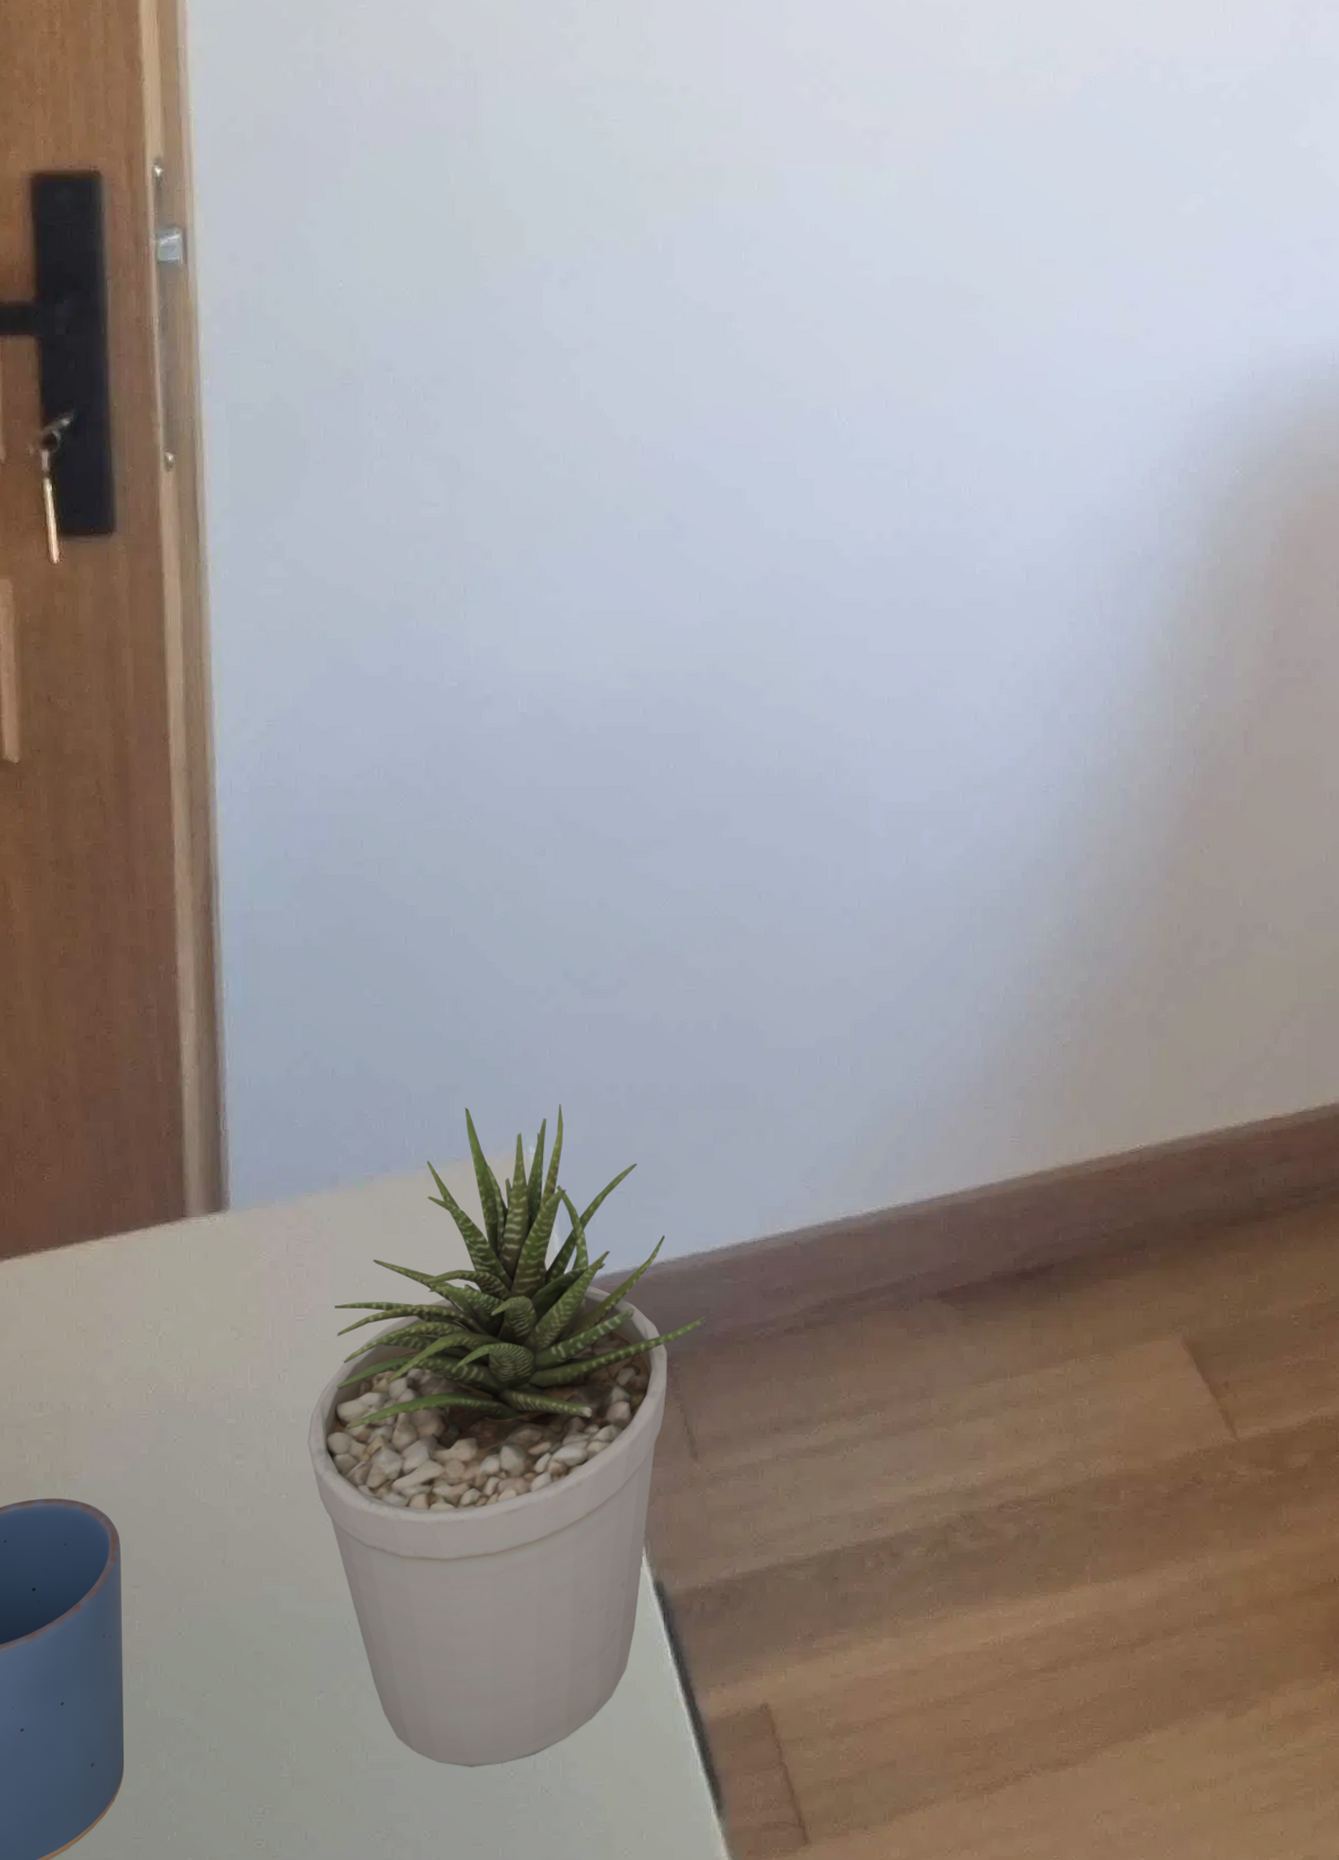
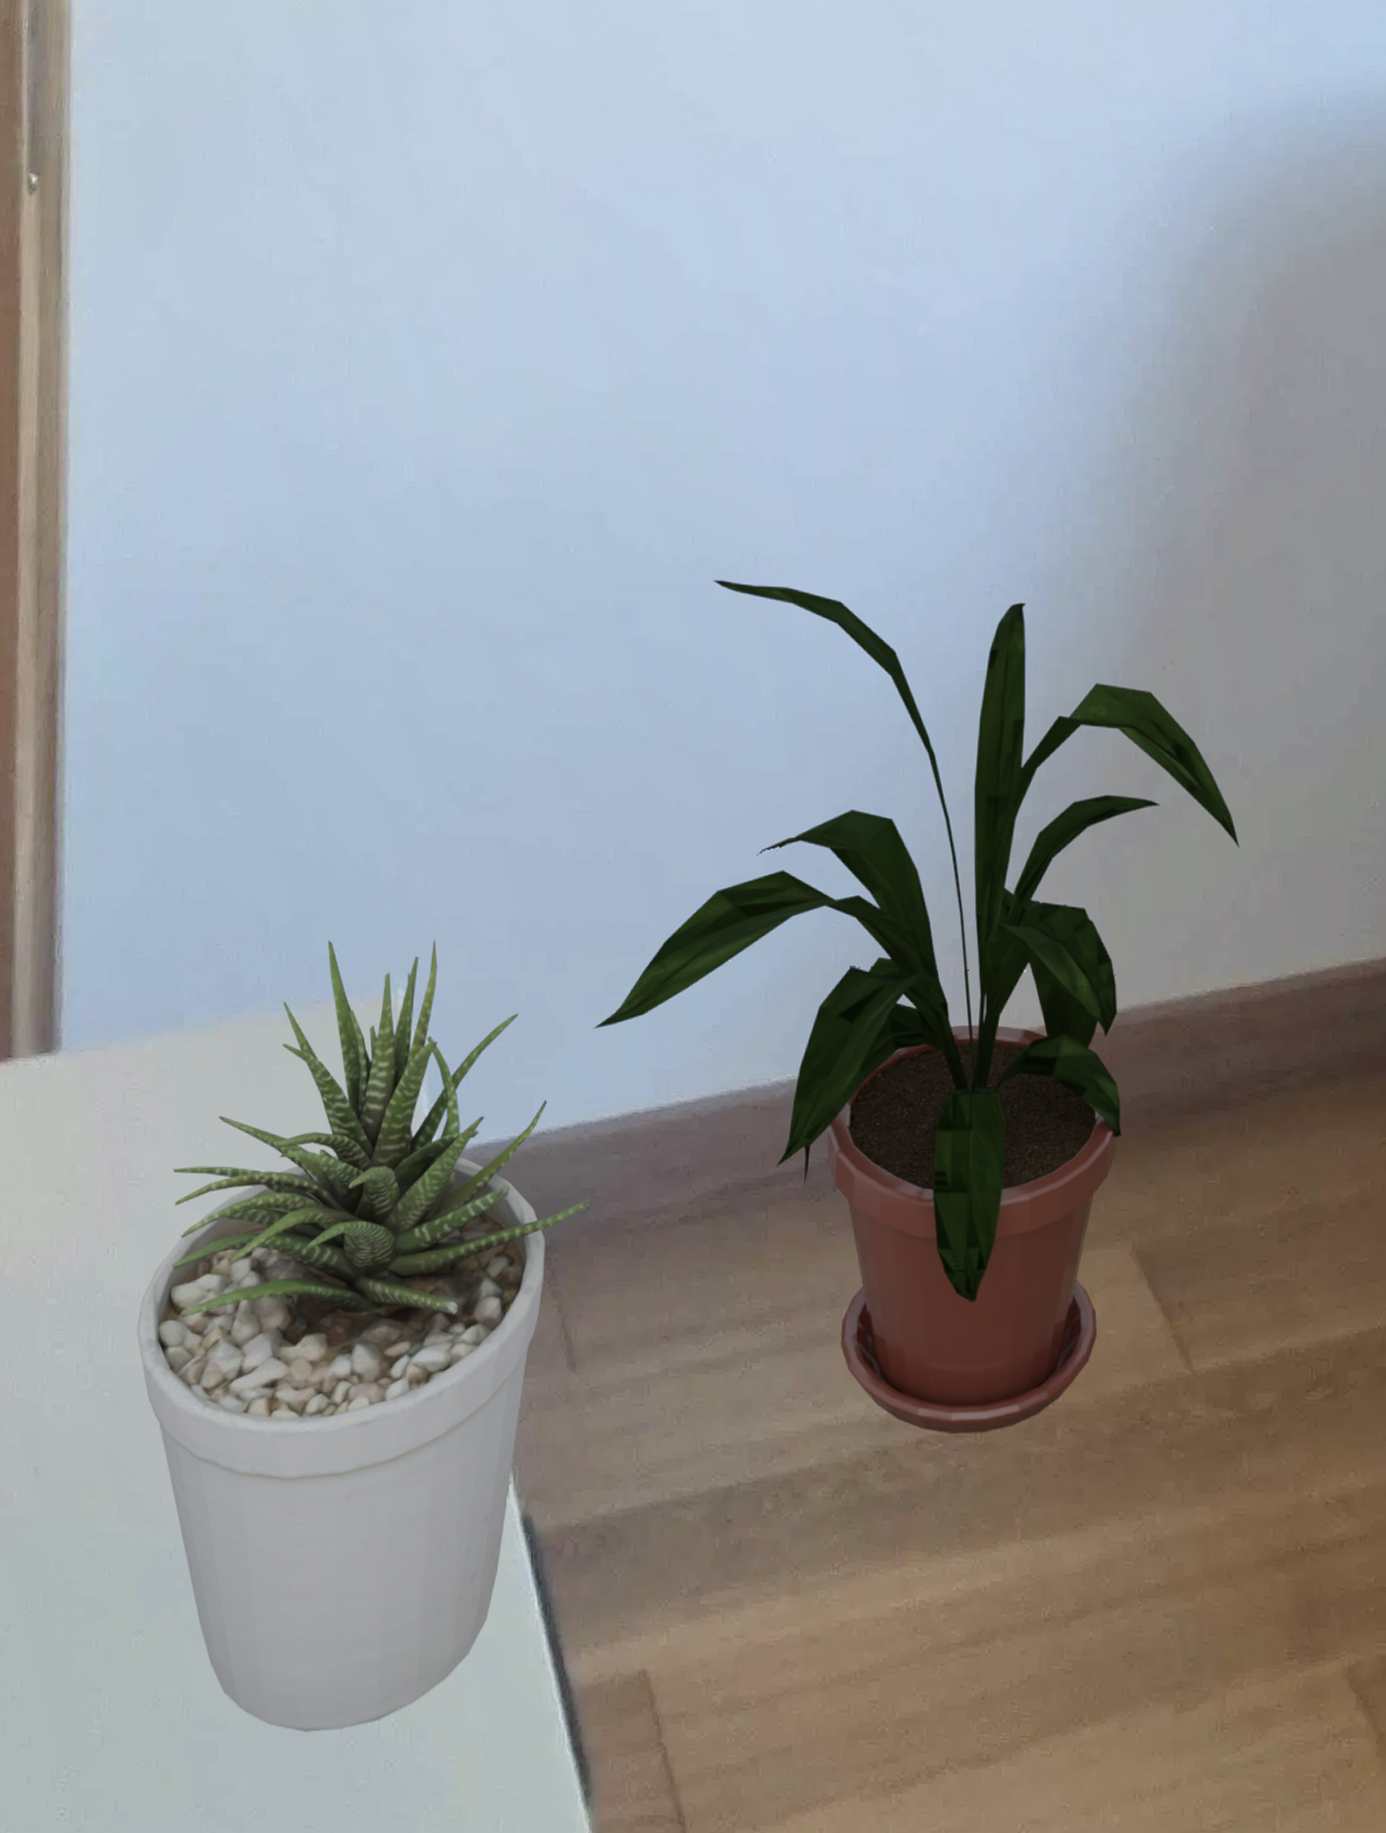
house plant: none [705,788,1271,1498] -> present [594,580,1239,1434]

